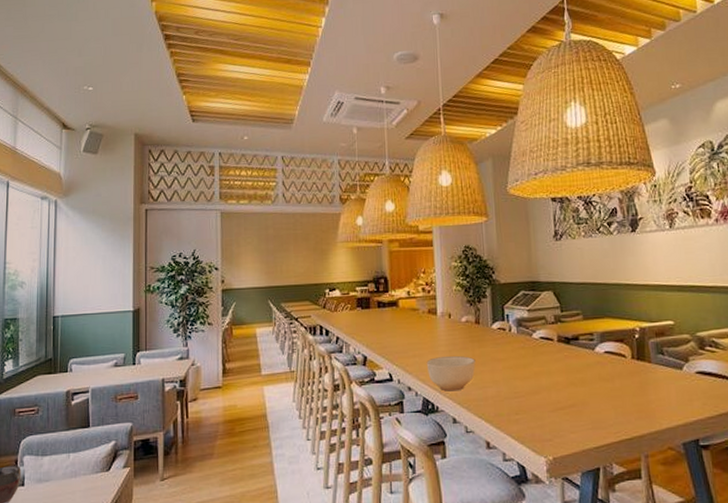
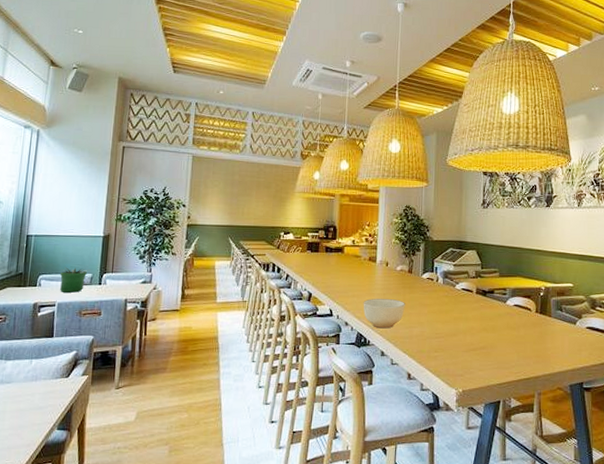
planter: none [92,348,123,376] -> present [60,267,90,293]

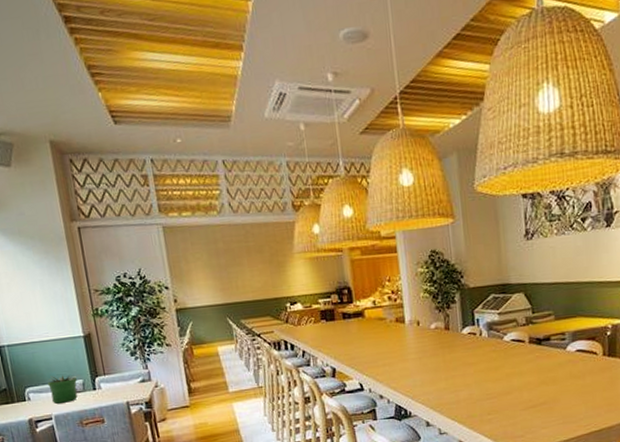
bowl: present [363,298,405,329] -> none [396,362,447,397]

